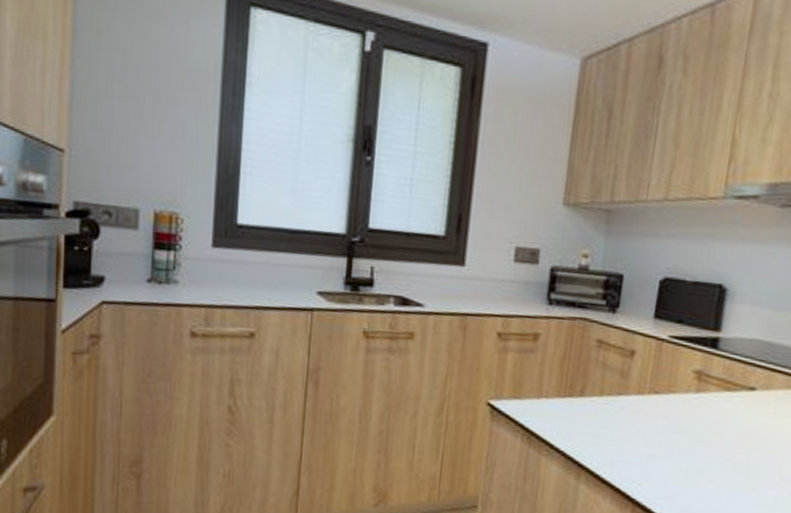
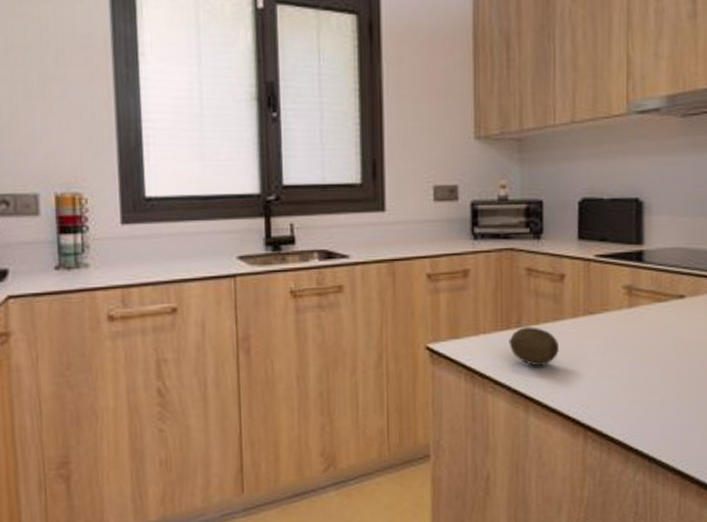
fruit: none [569,397,620,437] -> present [509,327,560,366]

